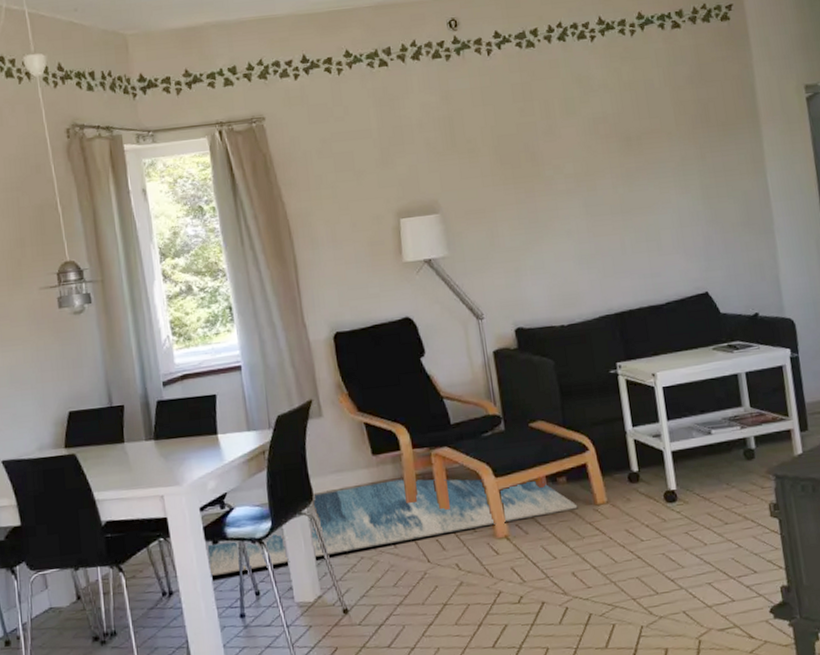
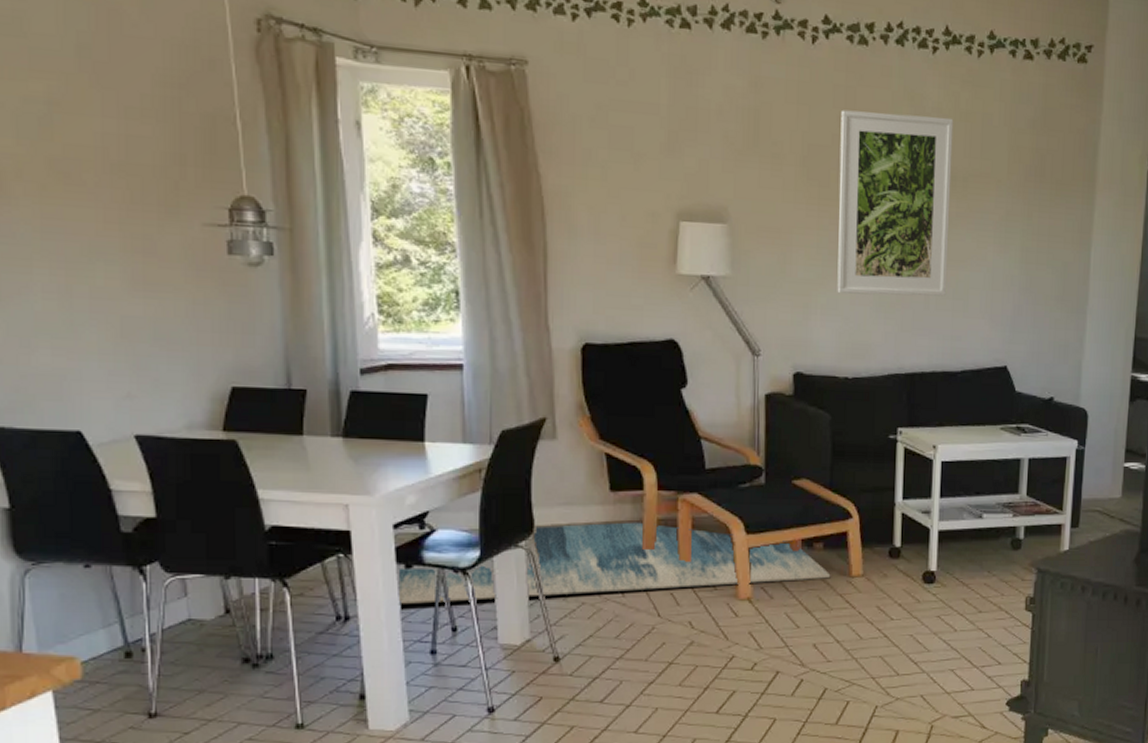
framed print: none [521,90,640,255] -> present [837,110,954,297]

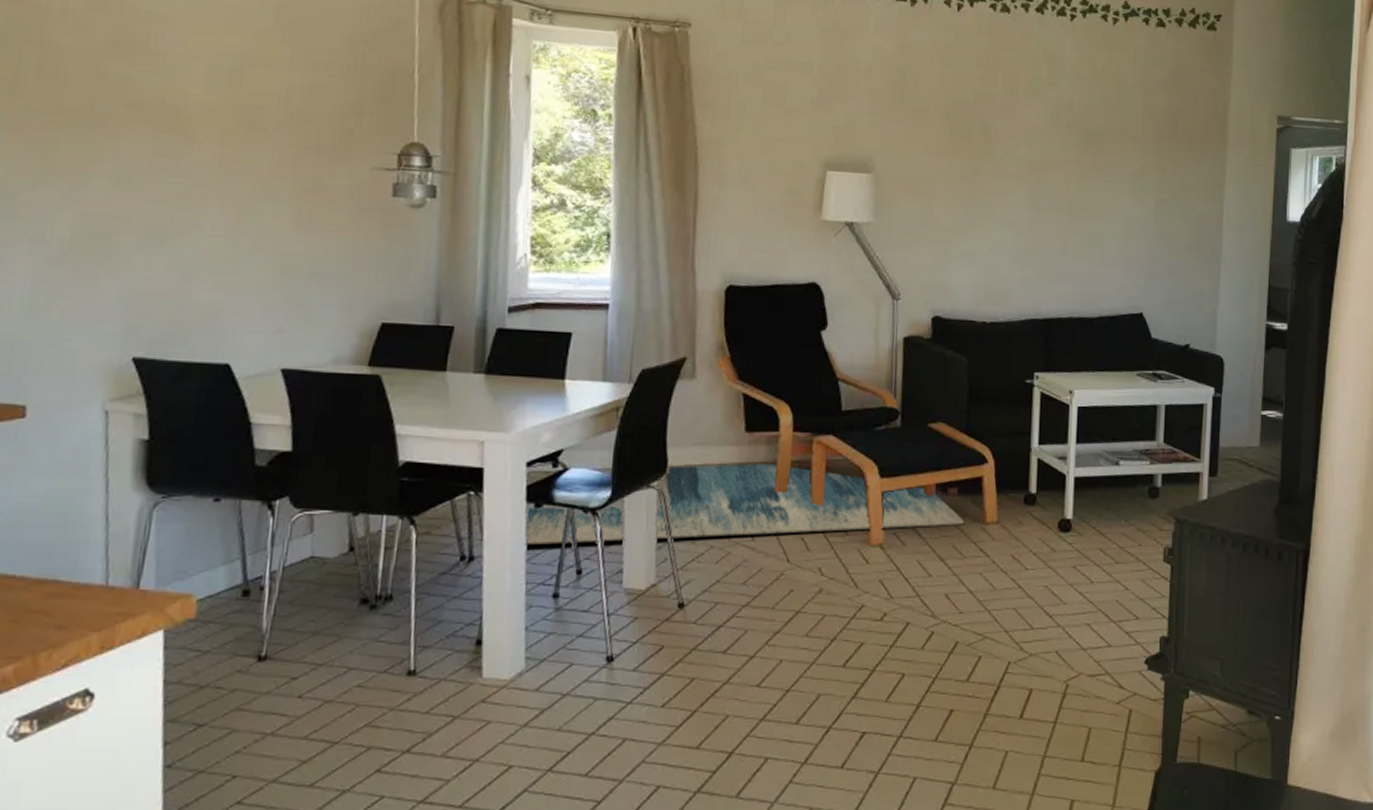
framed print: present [837,110,954,297] -> none [976,70,1090,245]

